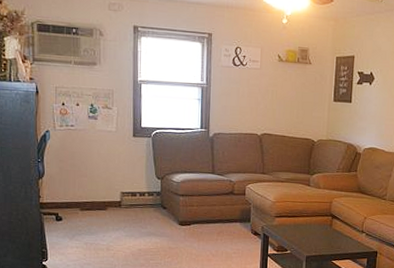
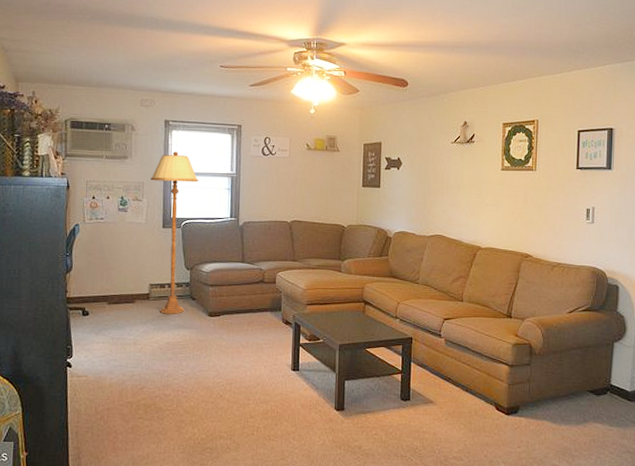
floor lamp: none [120,59,169,222] -> present [150,152,199,314]

